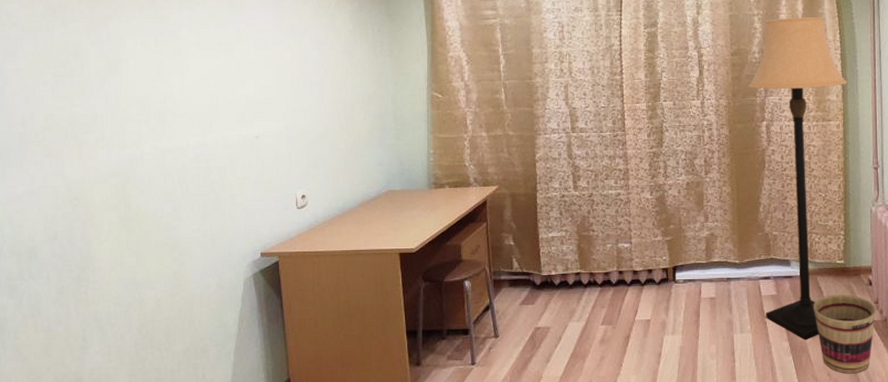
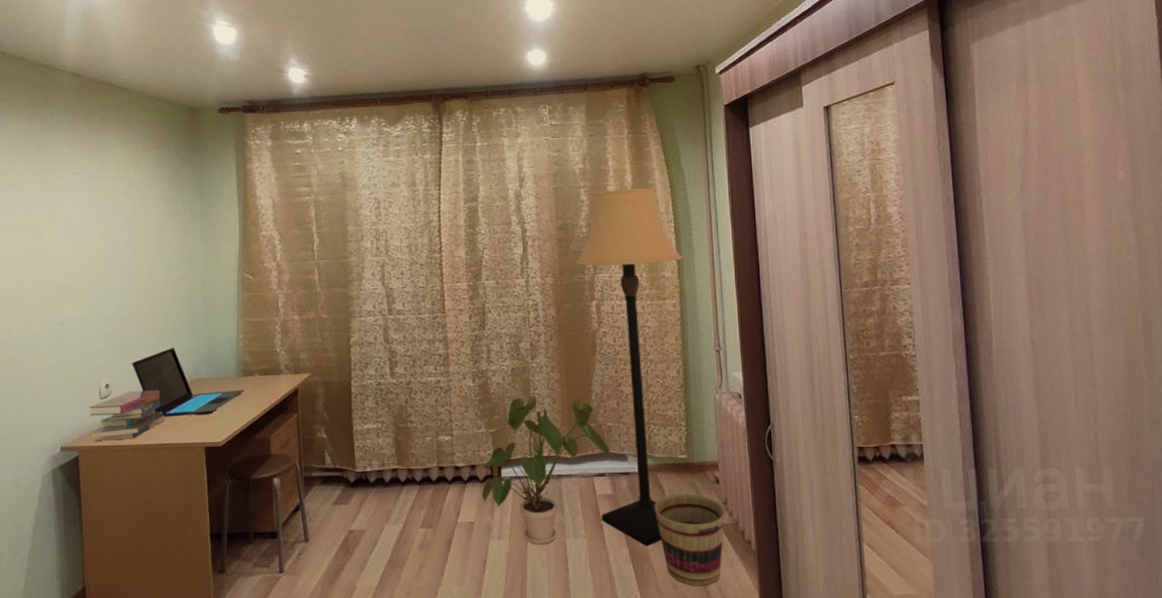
books: none [286,201,361,247] -> present [88,390,166,441]
laptop: none [327,161,436,226] -> present [132,347,245,418]
house plant: none [656,207,779,340] -> present [479,396,615,545]

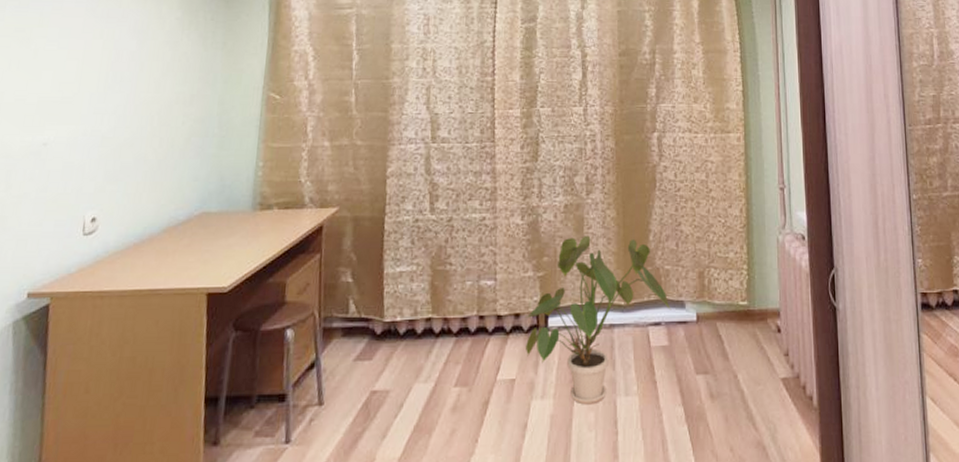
books: present [88,390,166,441] -> none [67,225,162,285]
laptop: present [132,347,245,418] -> none [126,175,261,258]
lamp: present [576,188,683,546] -> none [637,14,748,404]
basket: present [654,493,725,586] -> none [712,344,786,449]

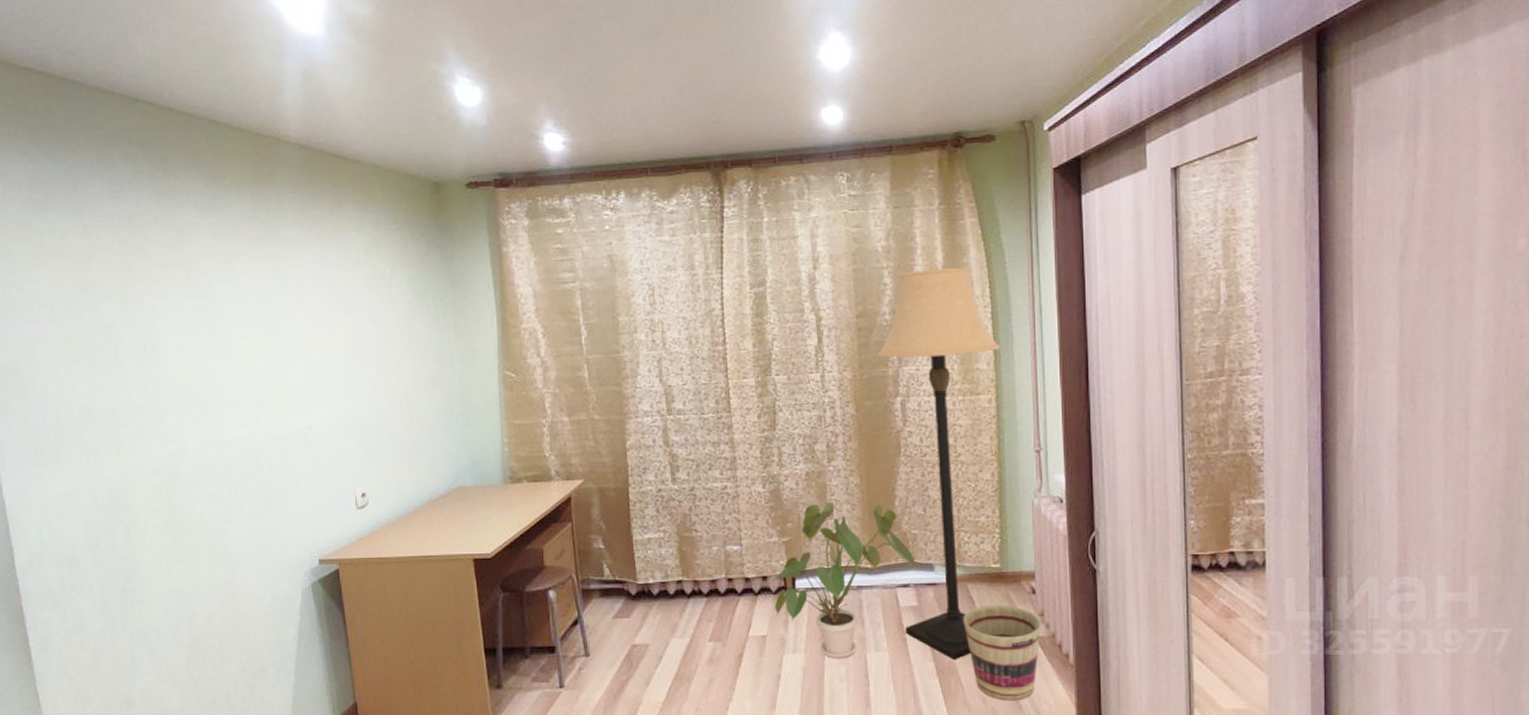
lamp: none [637,14,748,404] -> present [878,268,1000,659]
basket: none [712,344,786,449] -> present [963,605,1041,701]

